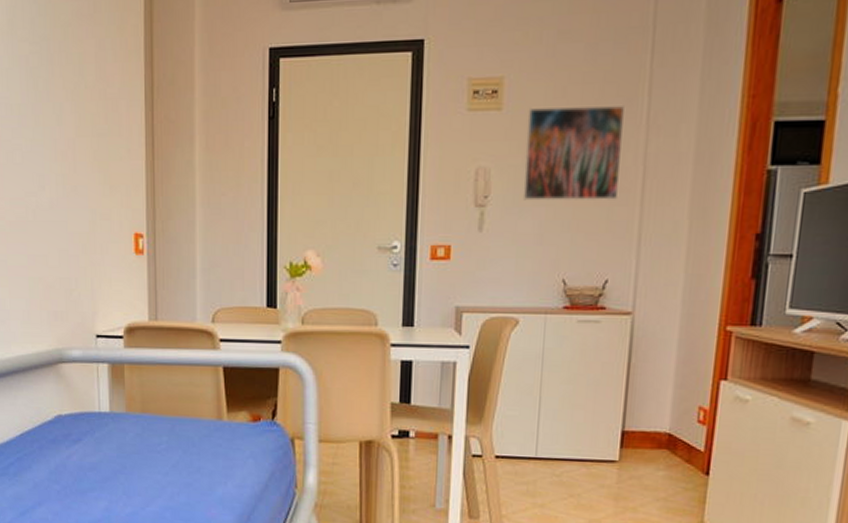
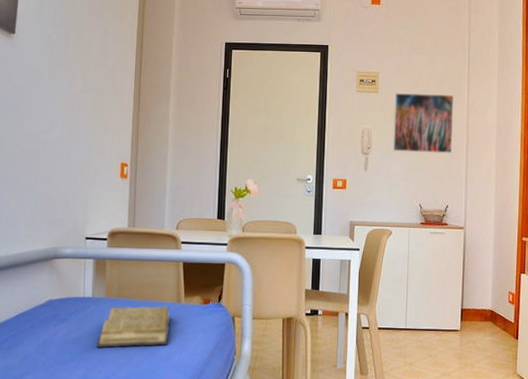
diary: none [119,423,211,476] -> present [96,305,171,348]

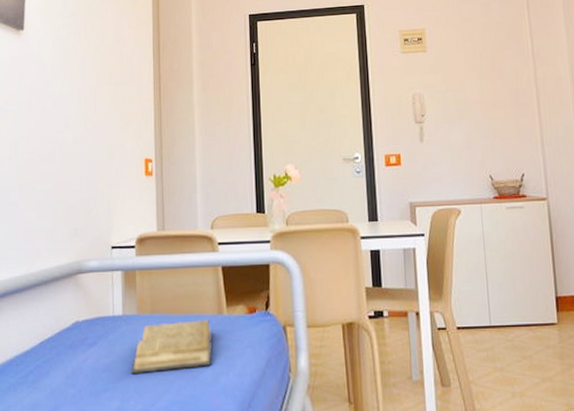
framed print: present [392,93,453,154] -> none [446,45,520,117]

